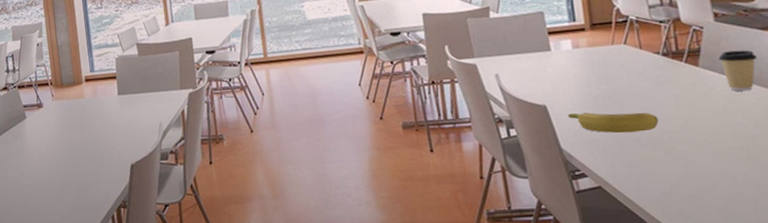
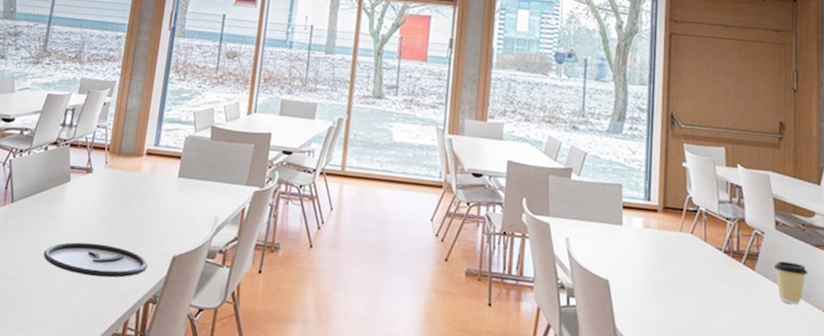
plate: none [20,166,111,196] -> present [43,242,148,278]
banana: present [568,112,659,134] -> none [628,292,711,327]

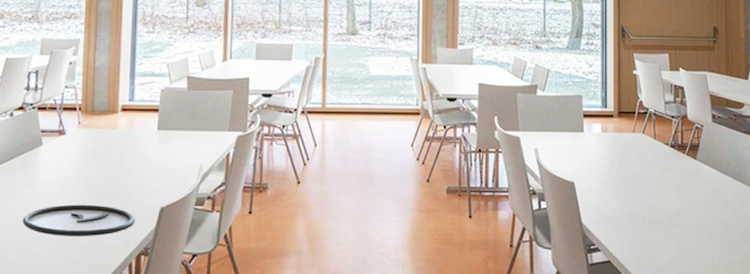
coffee cup: present [773,261,807,305] -> none [711,149,739,185]

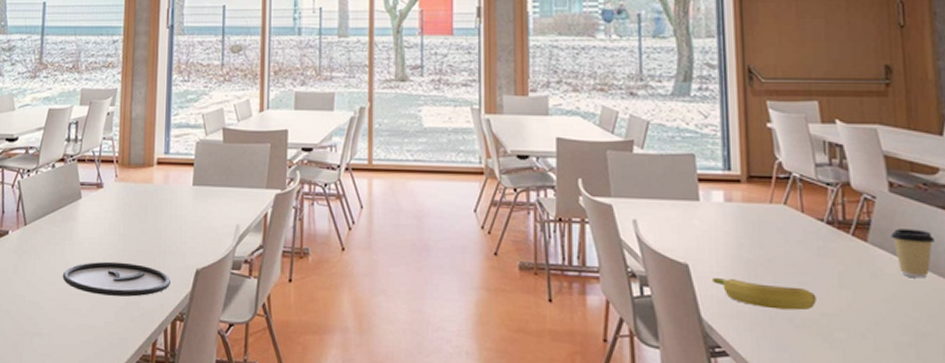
banana: none [591,191,661,213] -> present [713,277,817,311]
coffee cup: none [711,149,739,185] -> present [890,228,934,279]

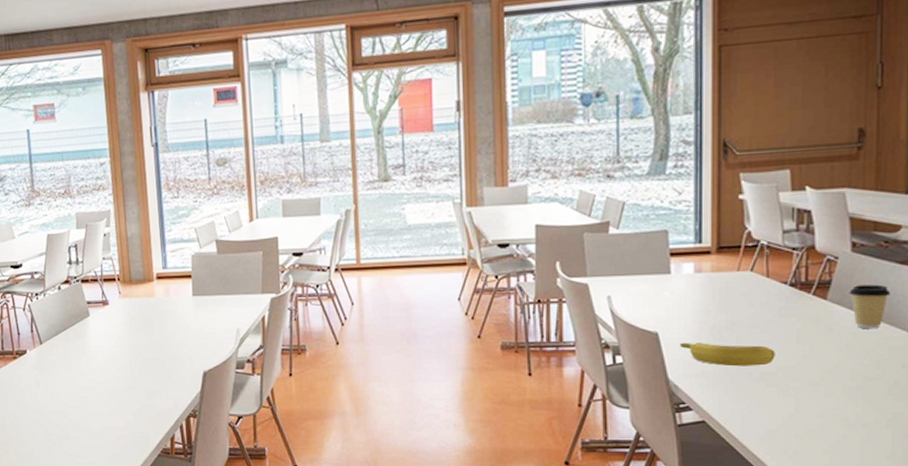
plate: present [62,261,171,297] -> none [81,370,181,400]

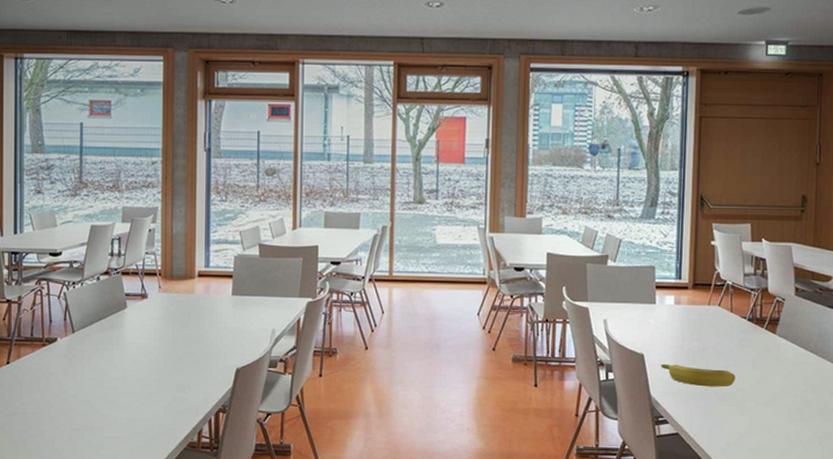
coffee cup: present [849,284,890,329] -> none [792,323,823,361]

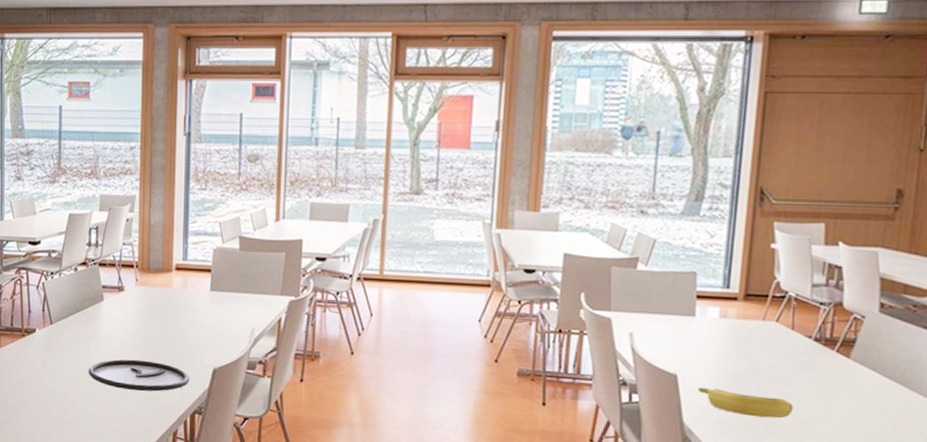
plate: none [111,363,213,393] -> present [88,359,189,392]

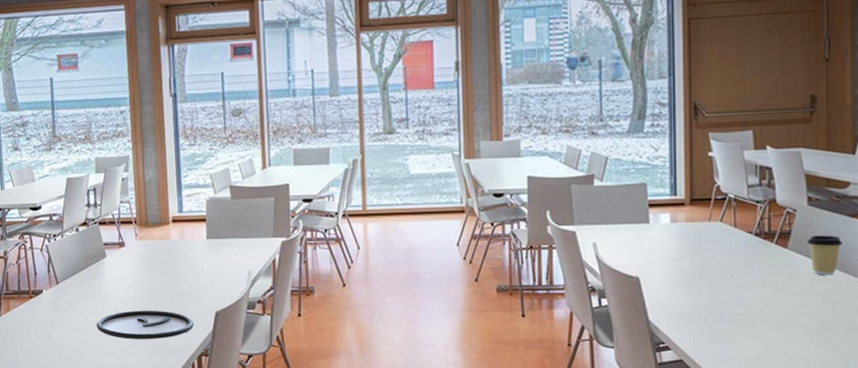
banana: present [698,386,793,419] -> none [659,286,744,309]
coffee cup: none [872,346,914,393] -> present [806,235,842,276]

